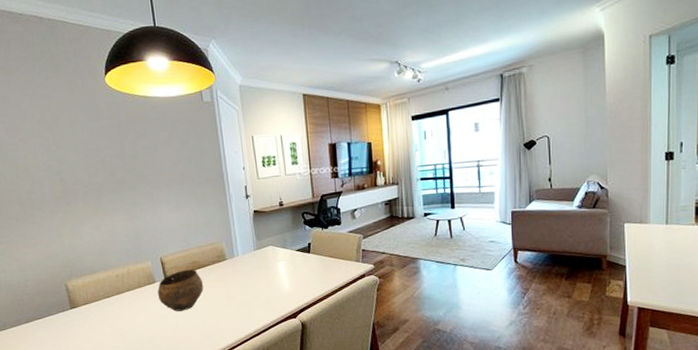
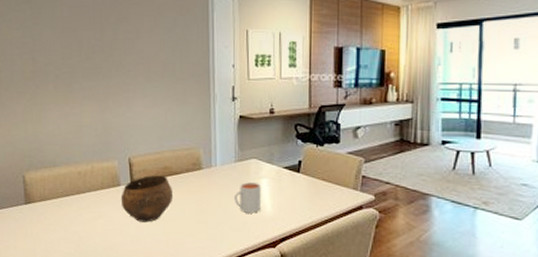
mug: none [257,266,281,292] -> present [234,182,262,213]

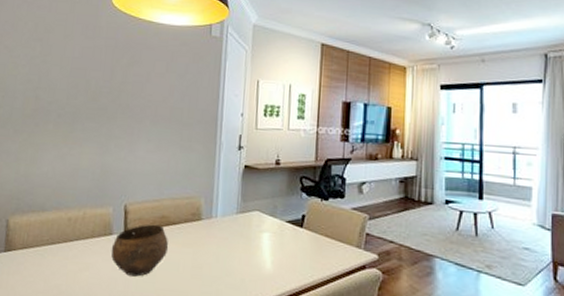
mug: present [234,182,262,213] -> none [233,236,262,270]

